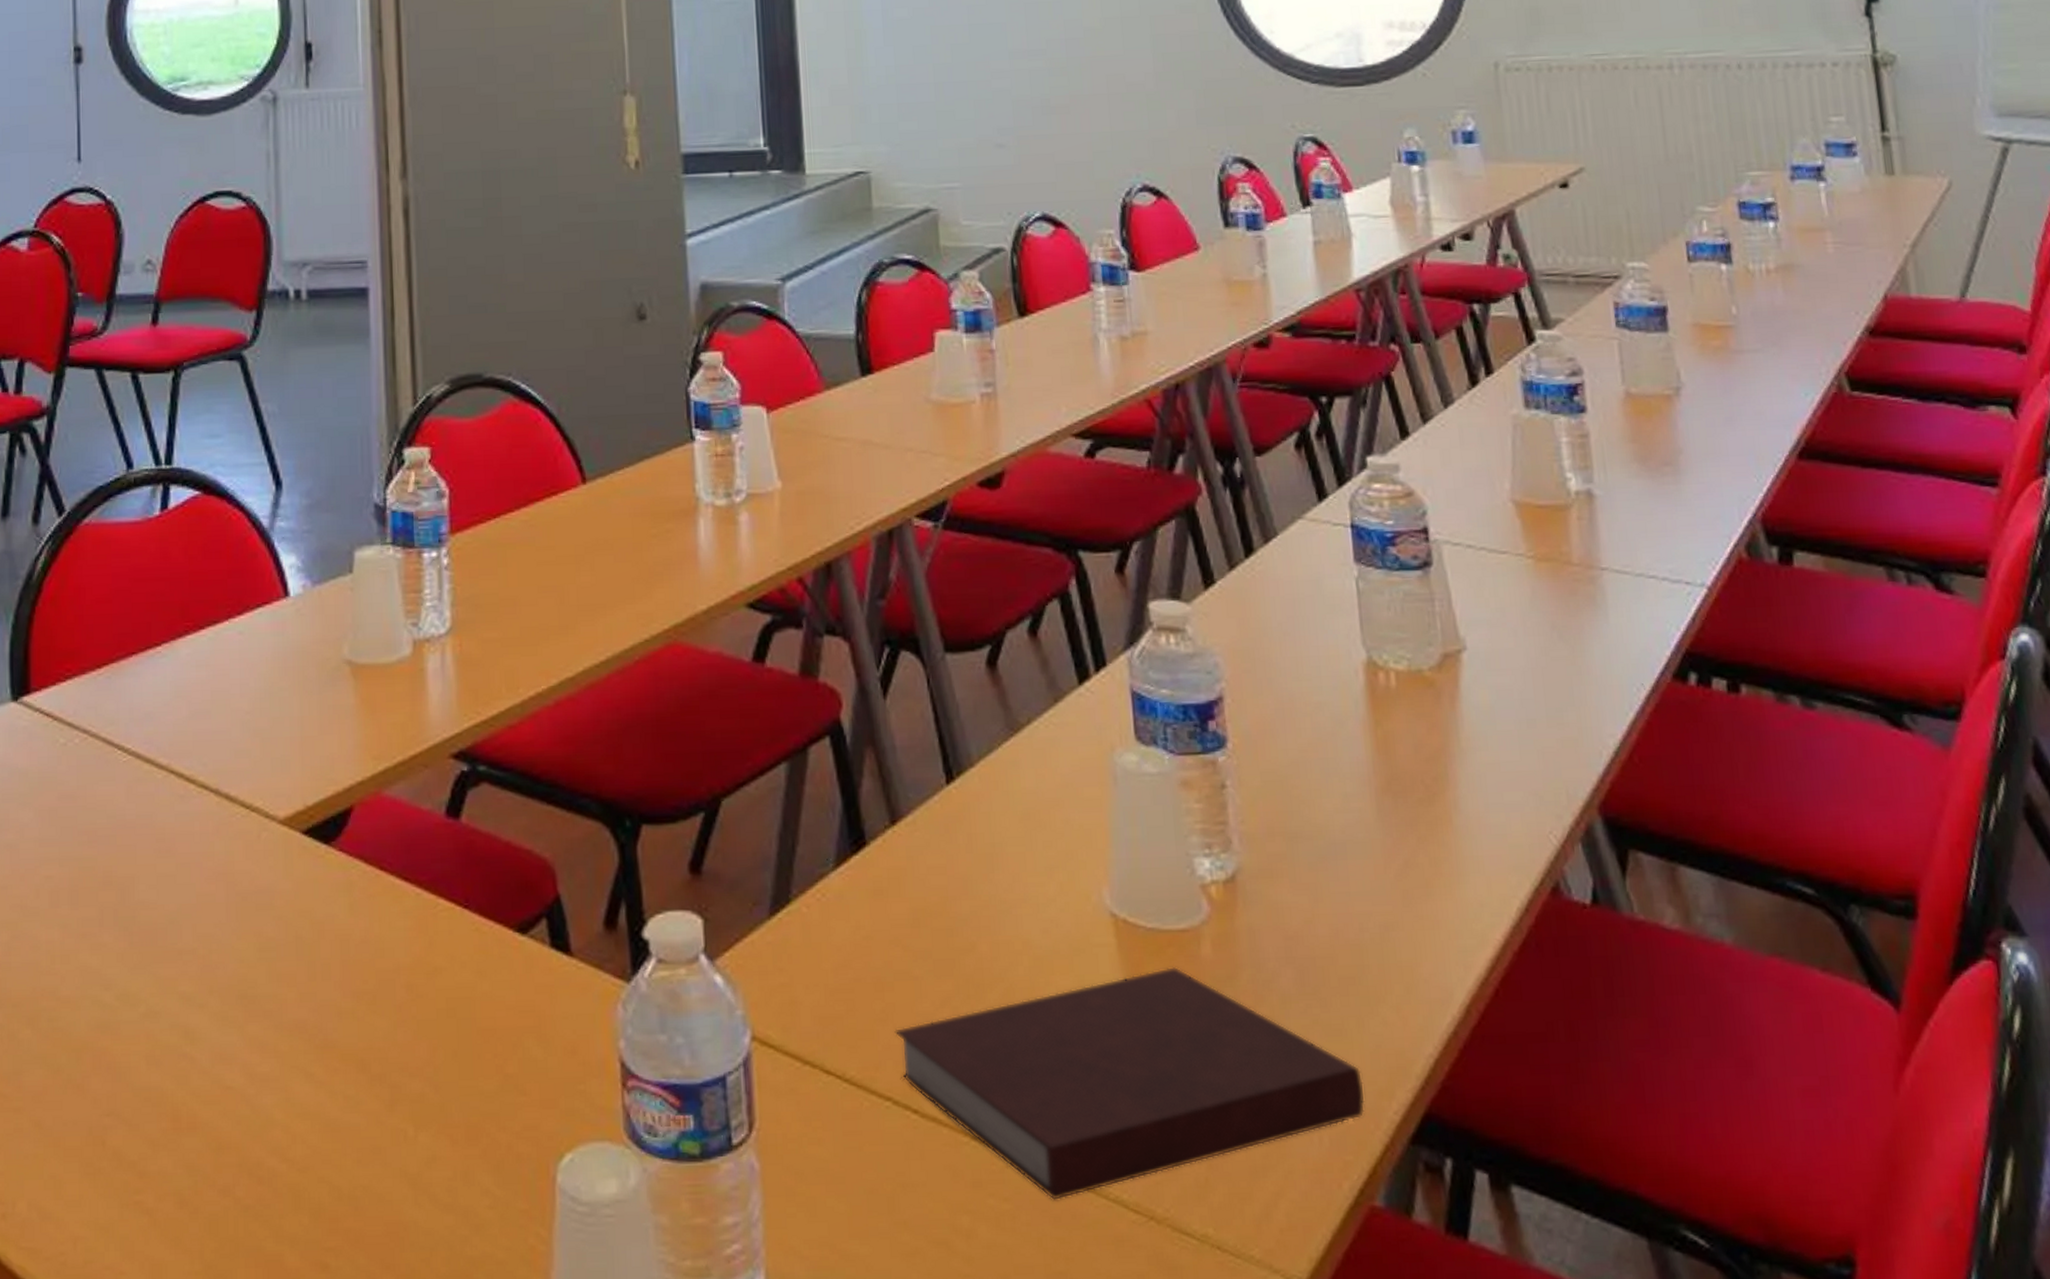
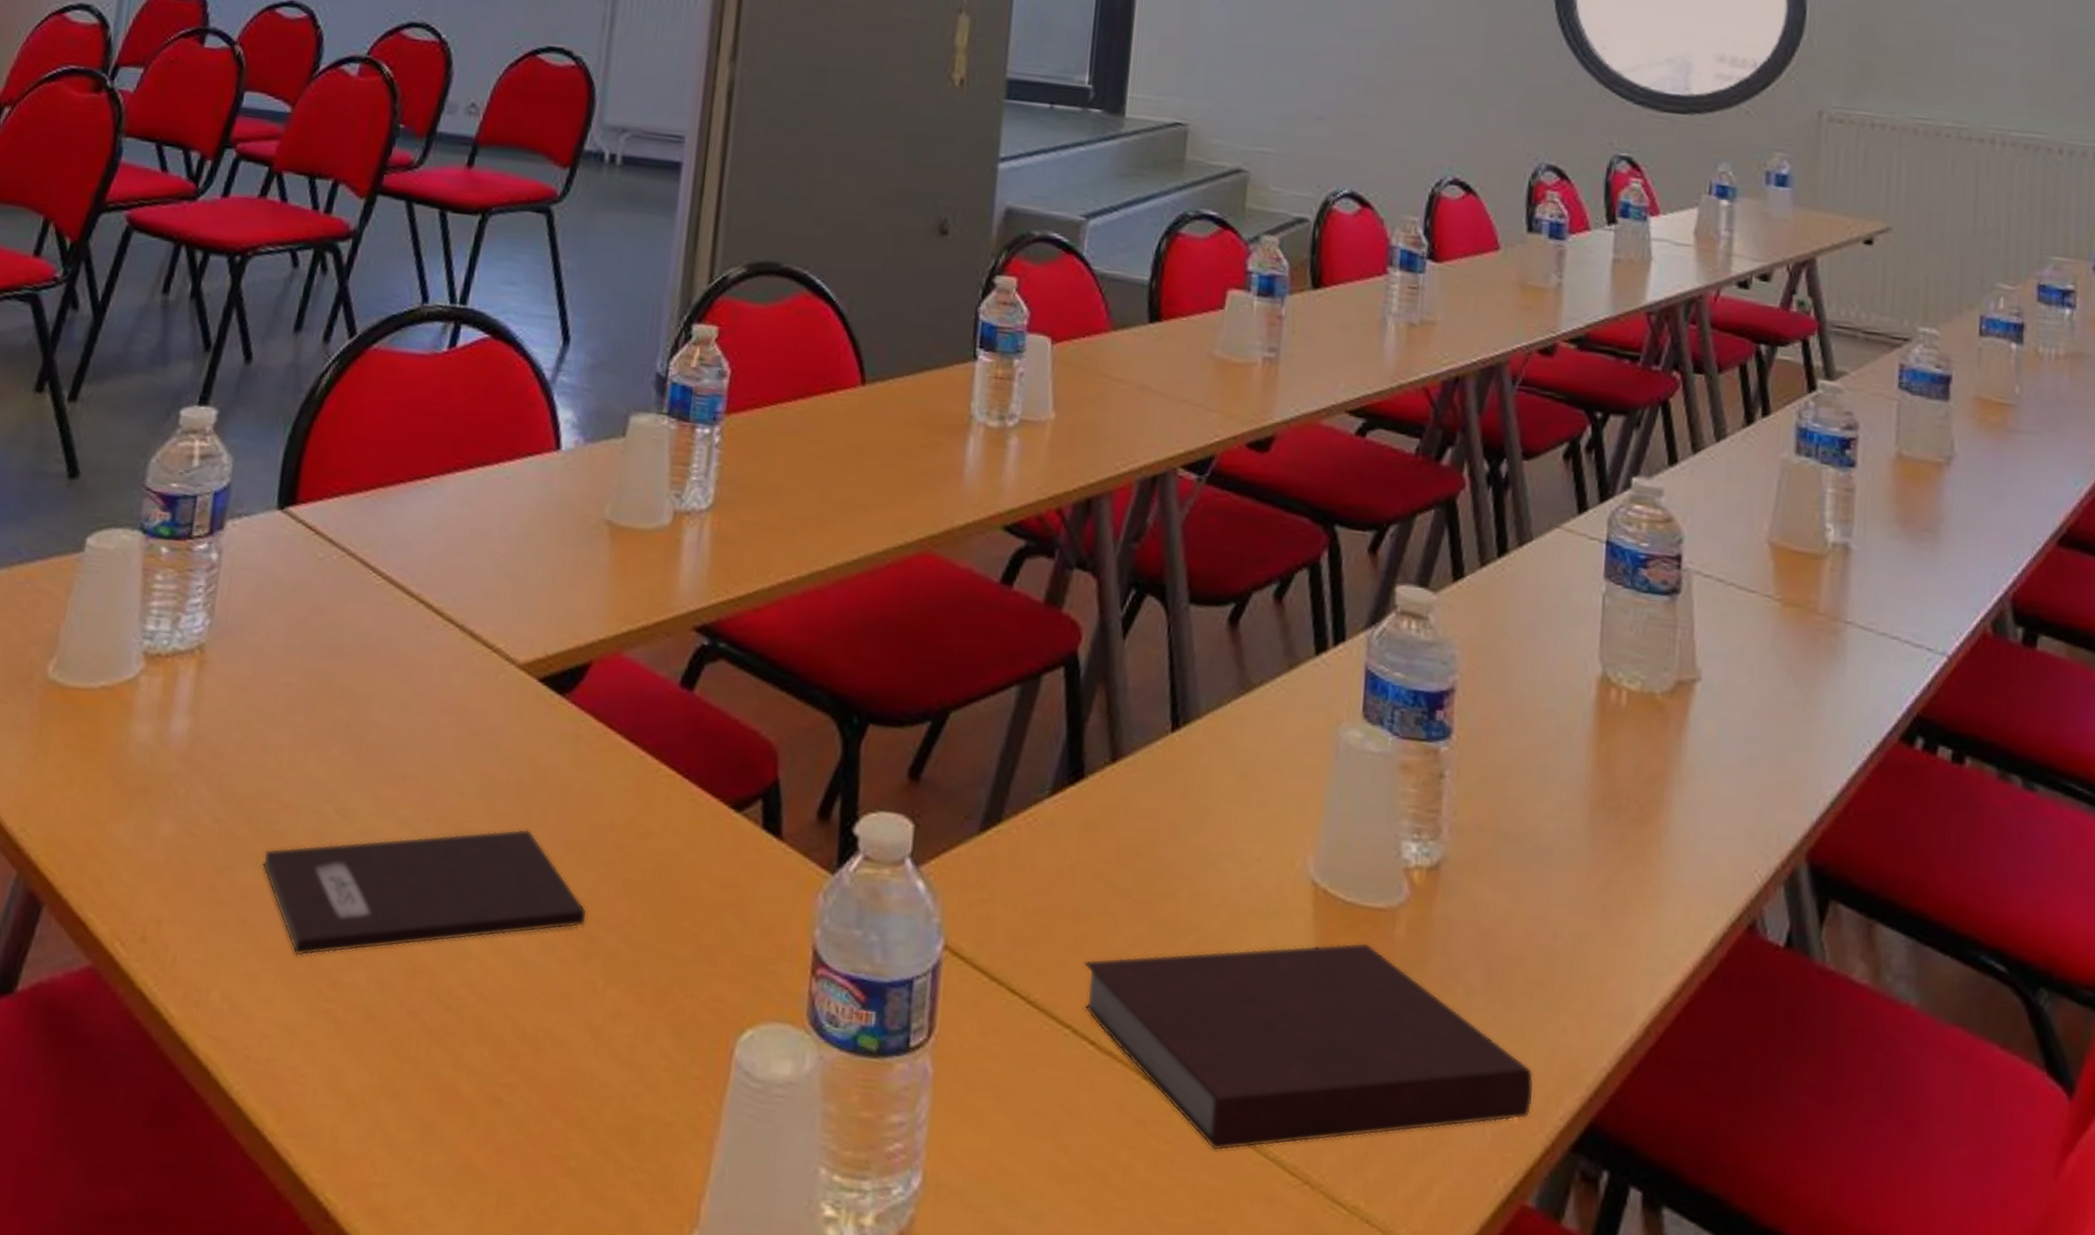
notebook: none [49,985,387,1151] -> present [262,828,588,956]

